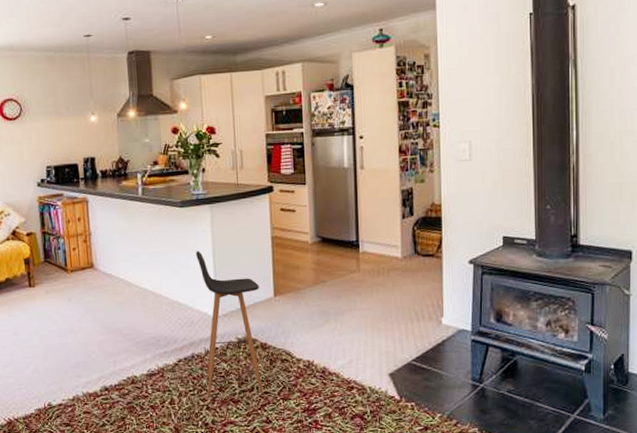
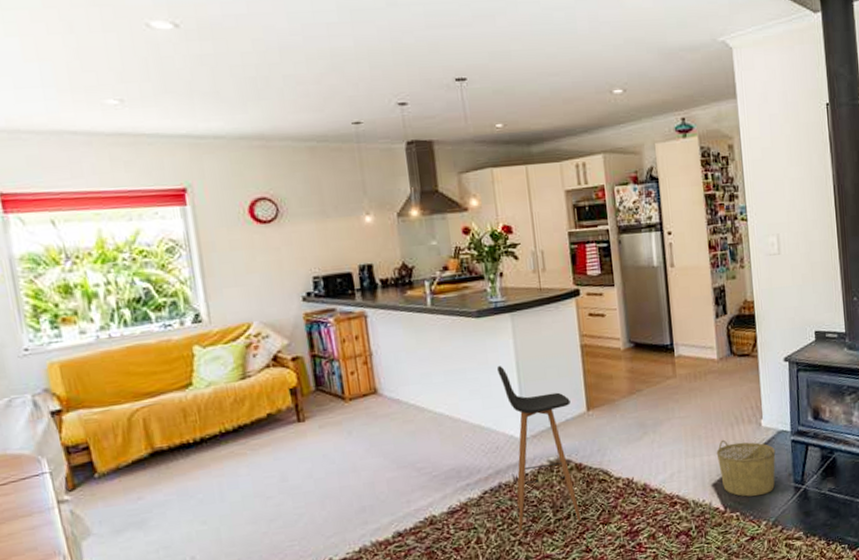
basket: none [395,333,455,390] -> present [716,439,776,497]

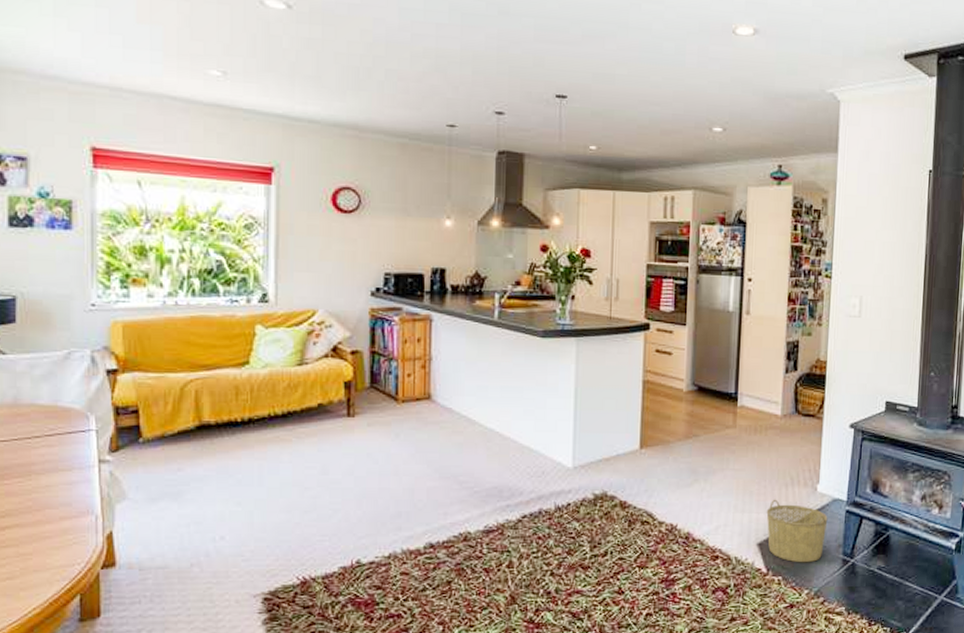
bar stool: present [496,366,582,532] -> none [553,390,624,563]

